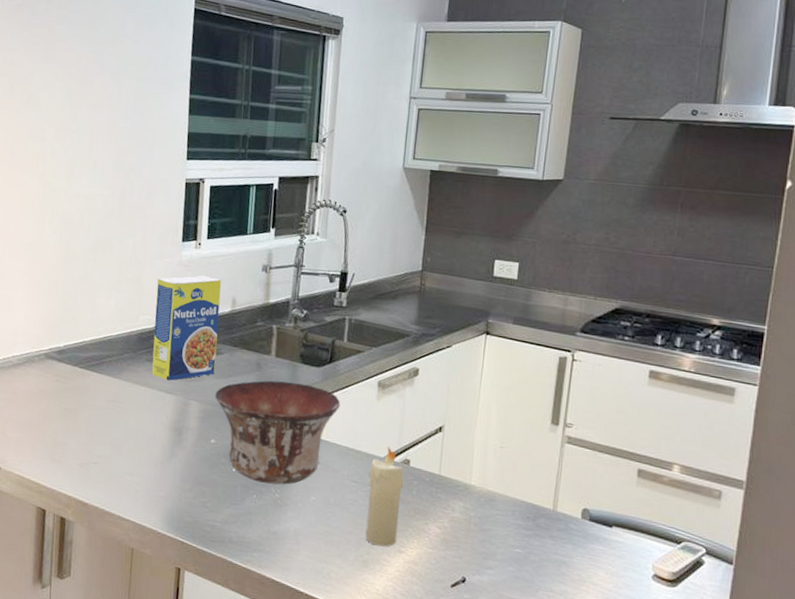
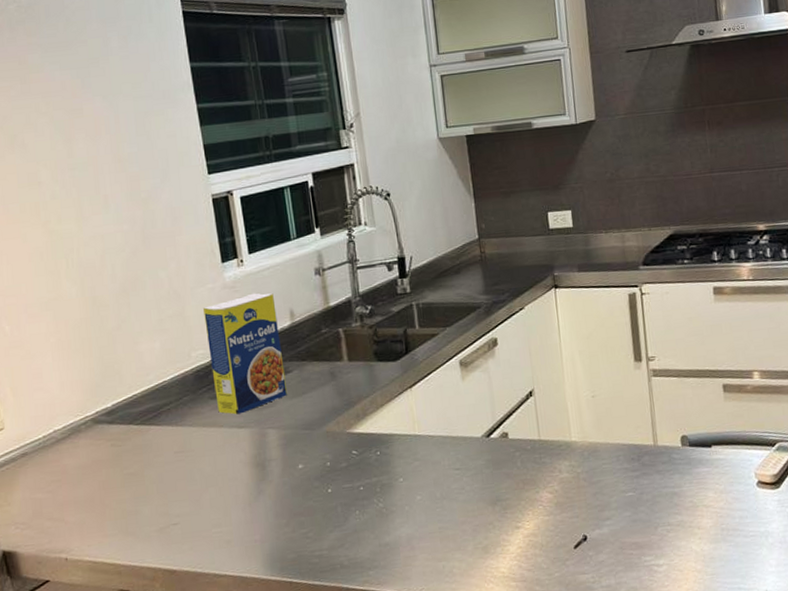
bowl: present [214,380,341,485] -> none [292,381,427,497]
candle: present [365,446,404,547] -> none [469,424,512,528]

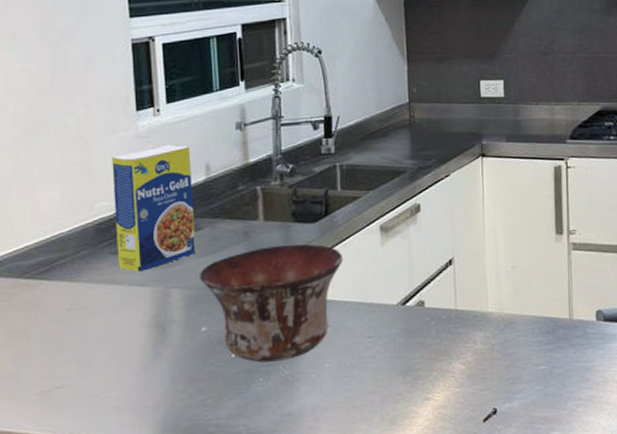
bowl: none [292,381,427,497] -> present [198,244,343,363]

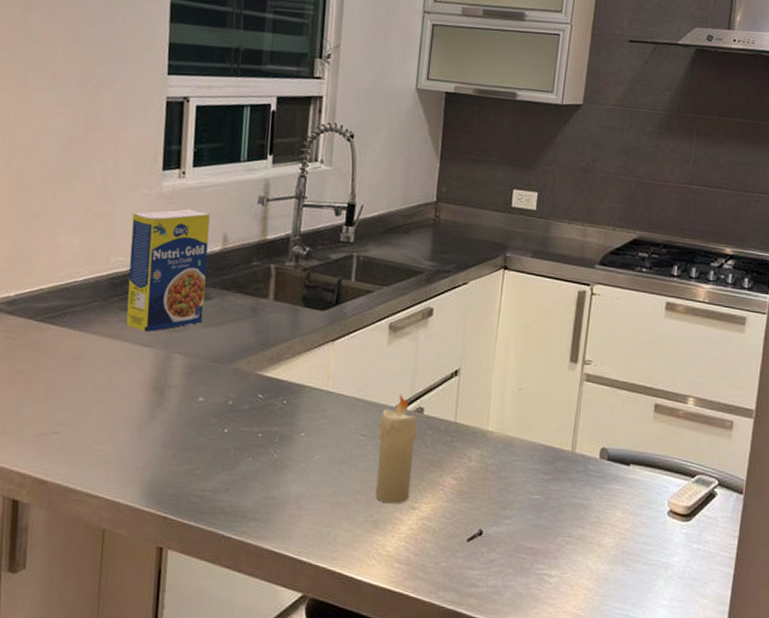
bowl: present [198,244,343,363] -> none [202,327,348,444]
candle: none [383,291,422,399] -> present [375,394,417,504]

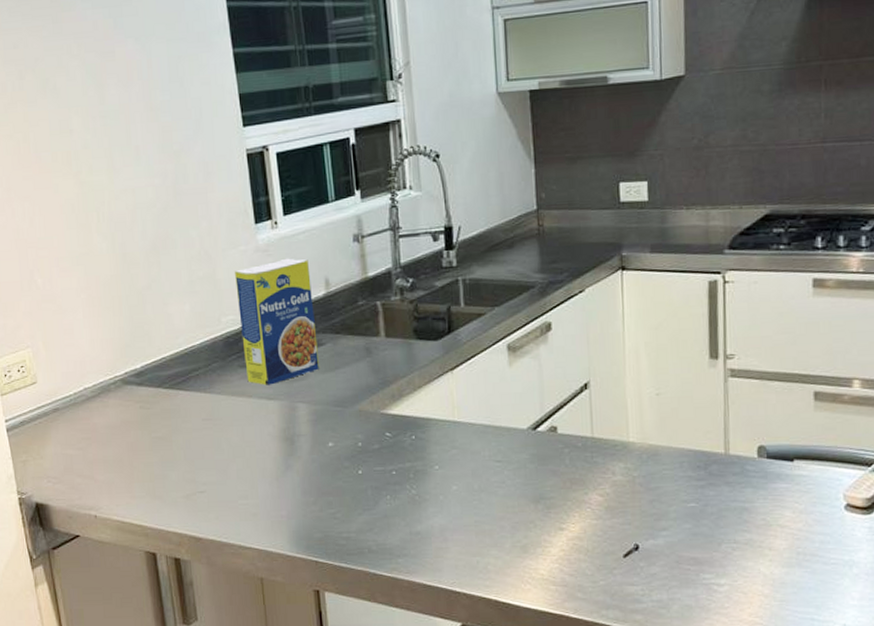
candle: present [375,394,417,504] -> none [513,415,556,527]

